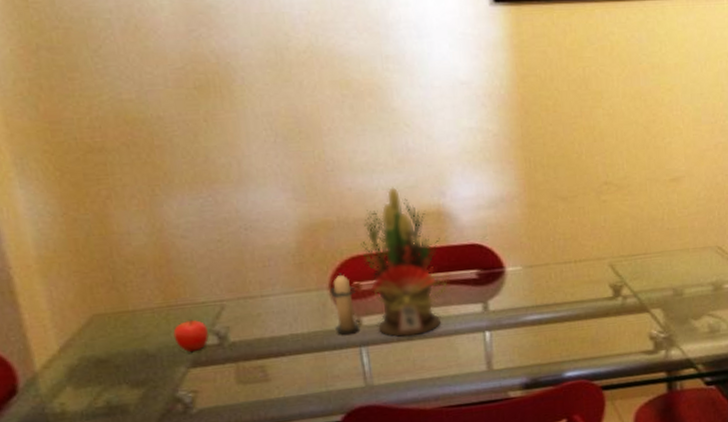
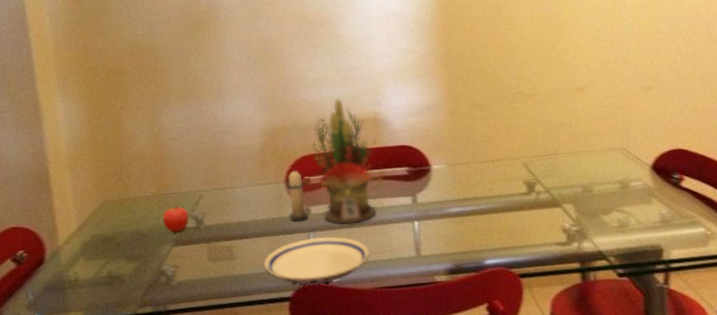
plate: none [306,351,433,408] -> present [264,236,369,285]

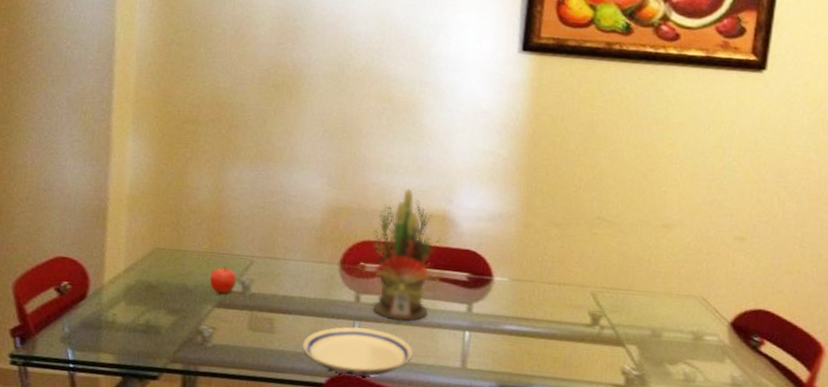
candle: present [285,169,309,221] -> none [337,252,361,308]

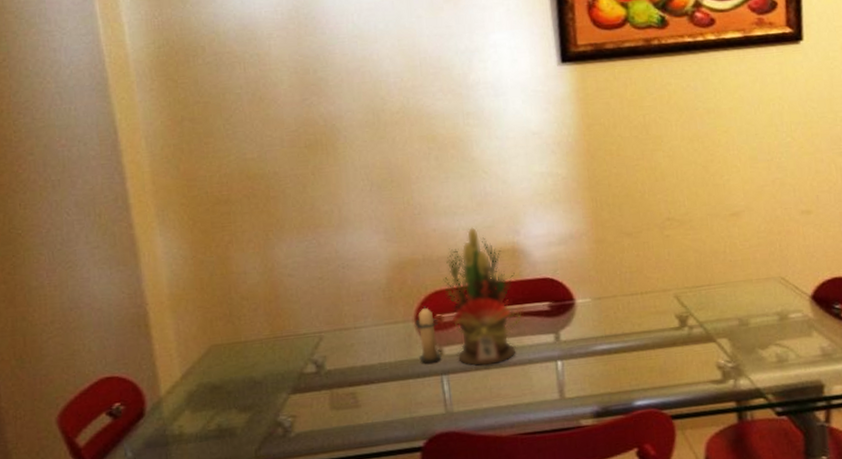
fruit: present [209,267,237,295] -> none [277,349,309,380]
plate: present [303,327,413,376] -> none [392,379,509,434]
candle: none [337,252,361,308] -> present [414,306,442,364]

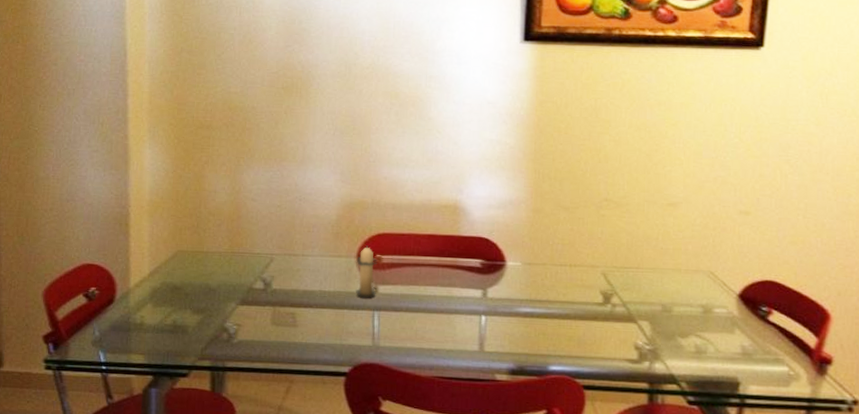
flower arrangement: present [443,227,522,367] -> none [387,180,454,310]

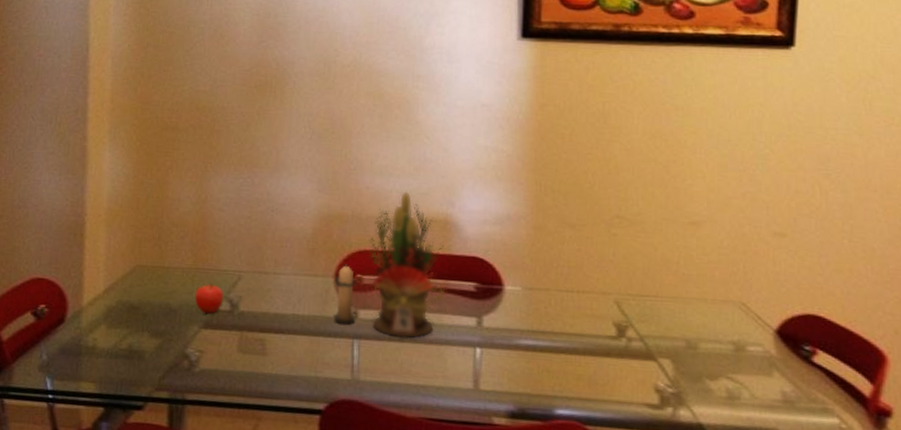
fruit: none [231,265,258,293] -> present [194,284,224,315]
flower arrangement: none [387,180,454,310] -> present [369,191,445,339]

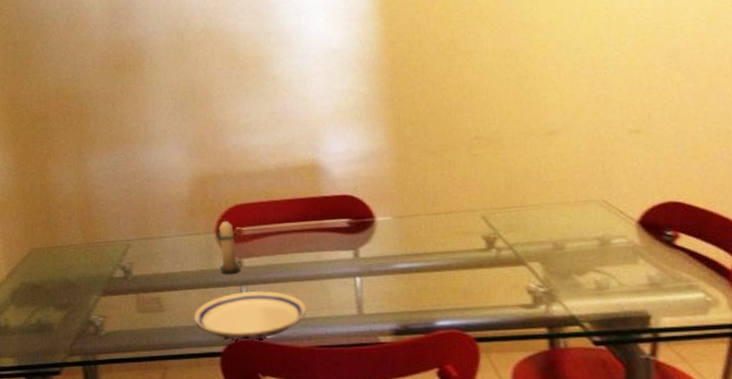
fruit: present [194,284,224,315] -> none [89,255,117,283]
plate: none [298,345,419,401] -> present [194,290,306,341]
flower arrangement: present [369,191,445,339] -> none [243,144,320,279]

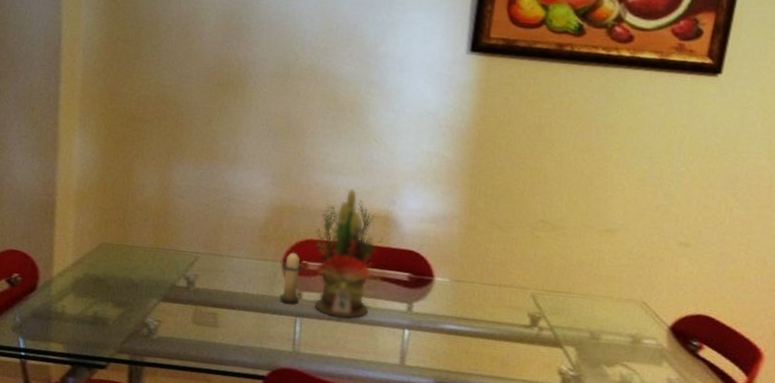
plate: present [194,290,306,341] -> none [245,323,353,370]
flower arrangement: none [243,144,320,279] -> present [314,188,383,319]

